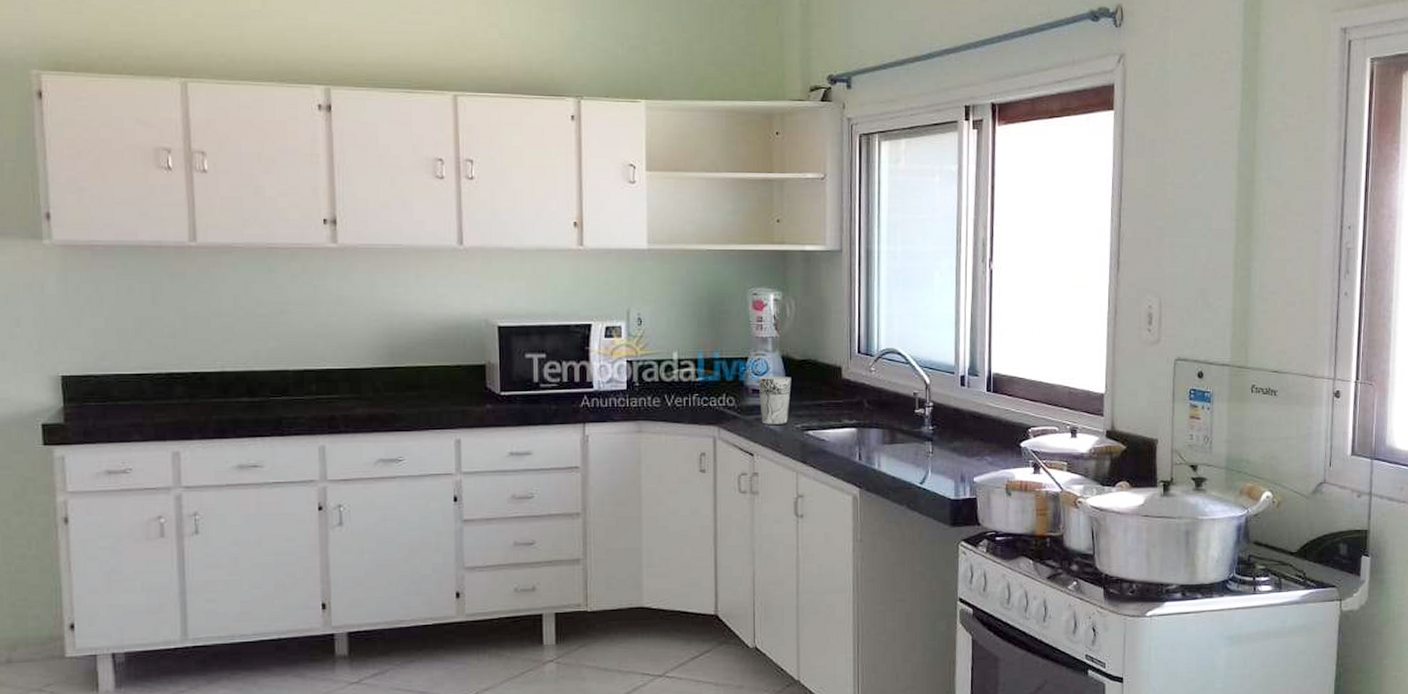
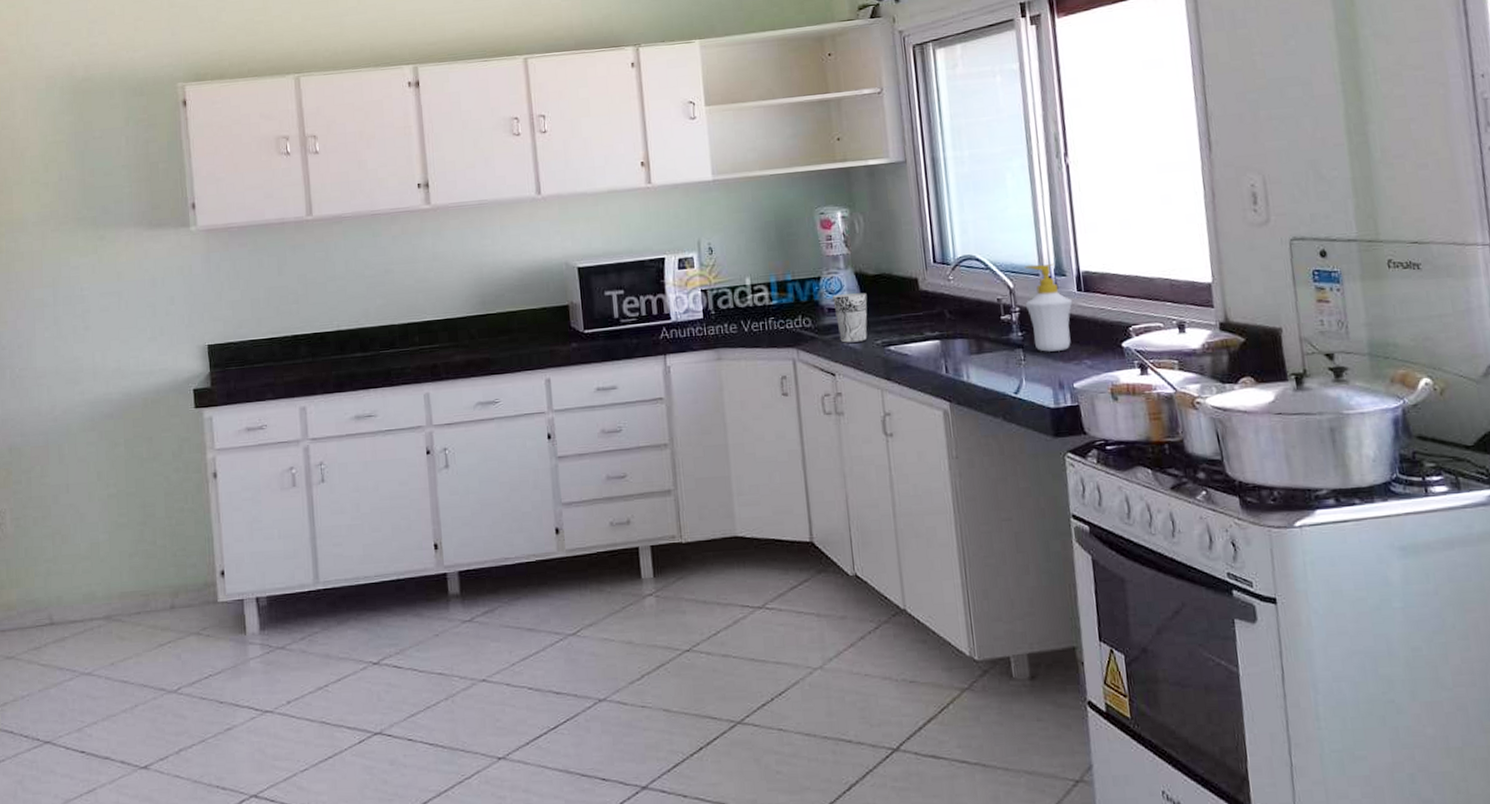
soap bottle: none [938,363,982,446] -> present [1024,263,1073,352]

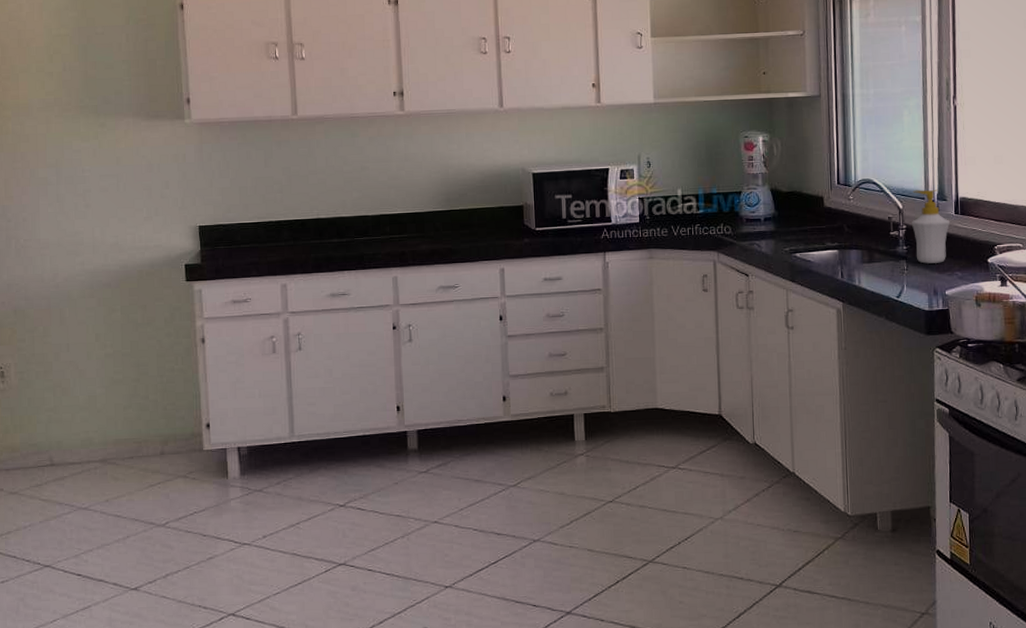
cup: present [832,292,868,343] -> none [750,207,780,249]

